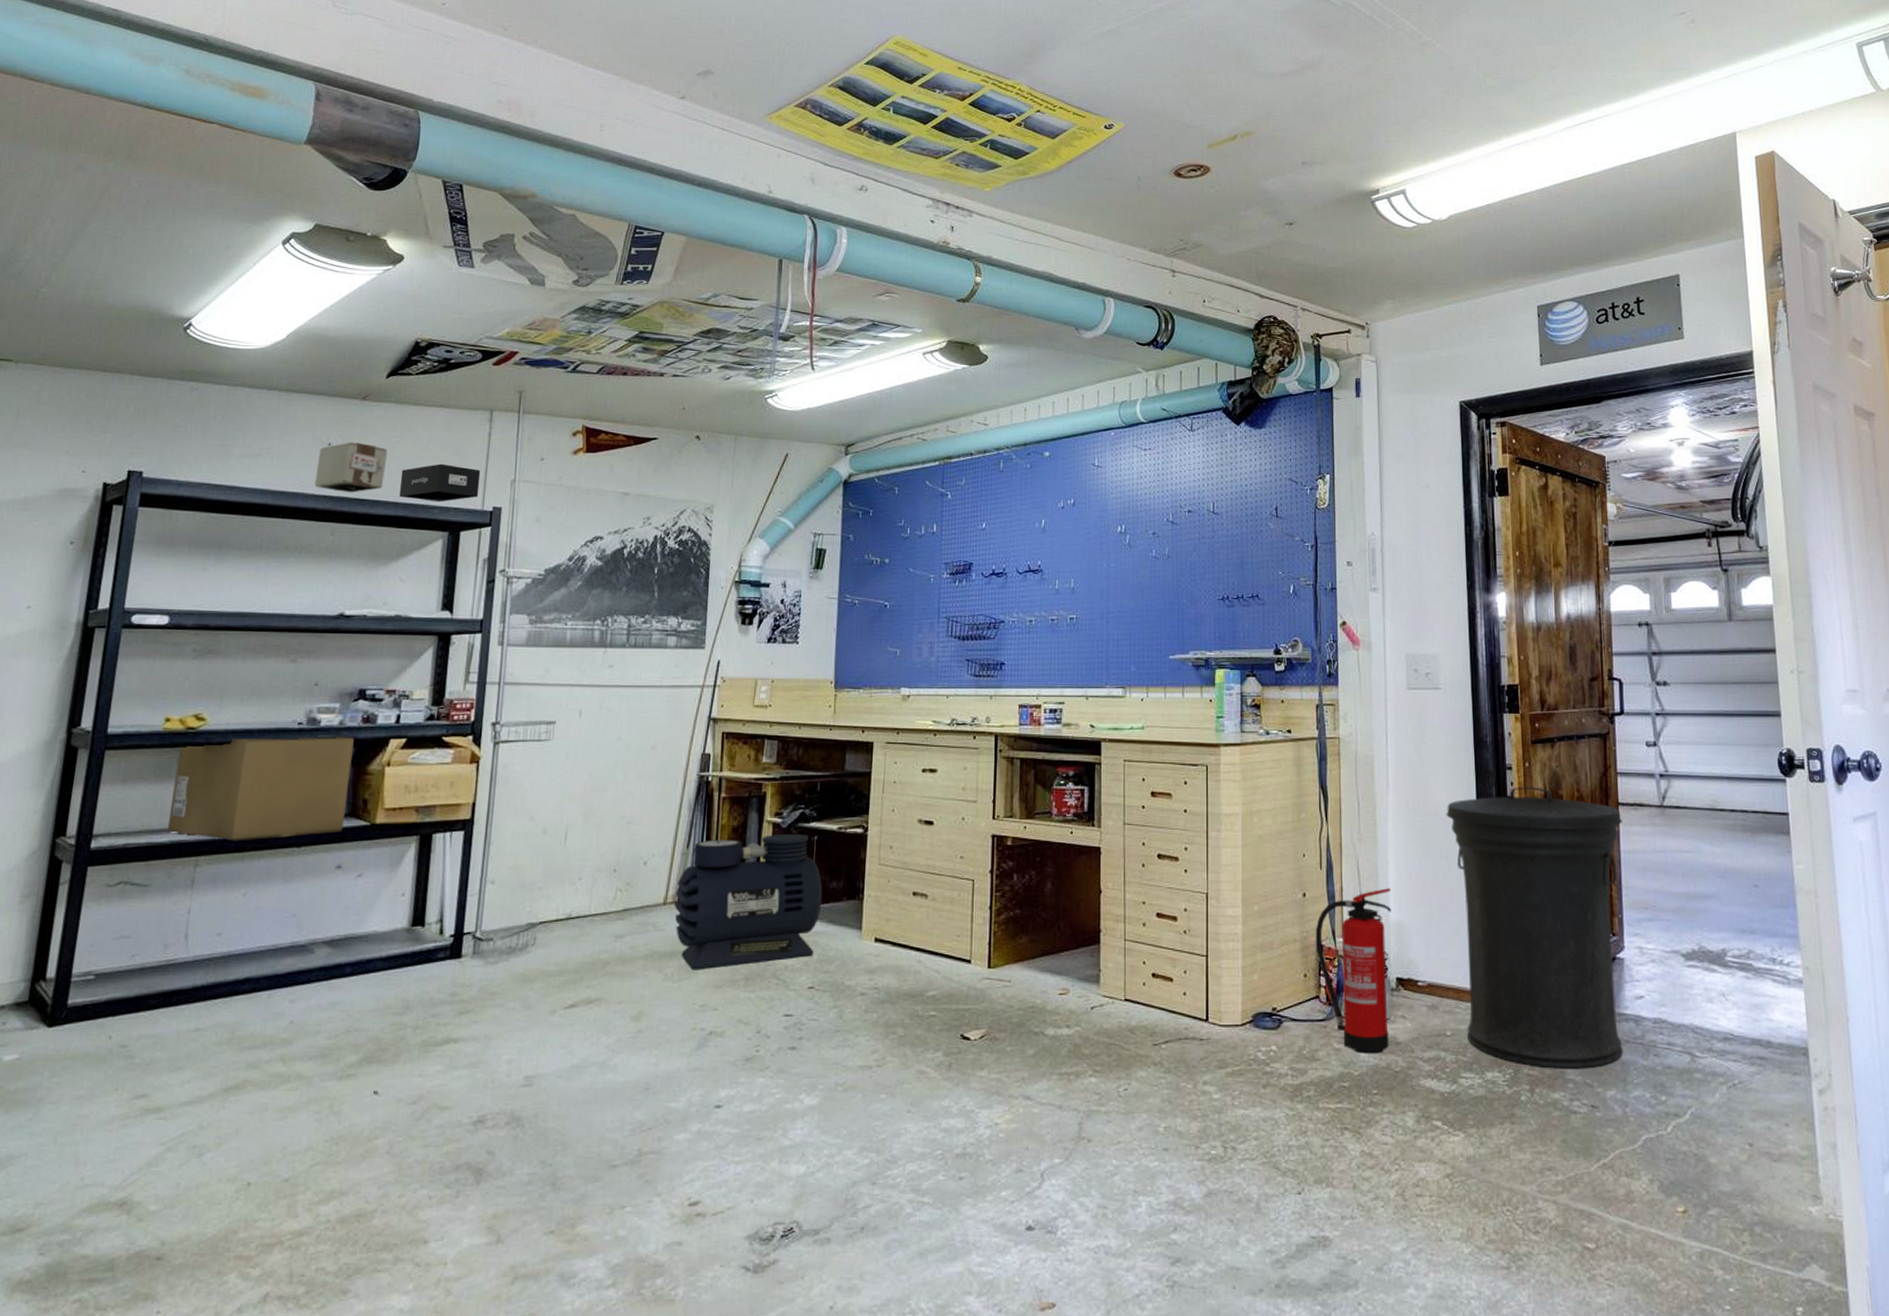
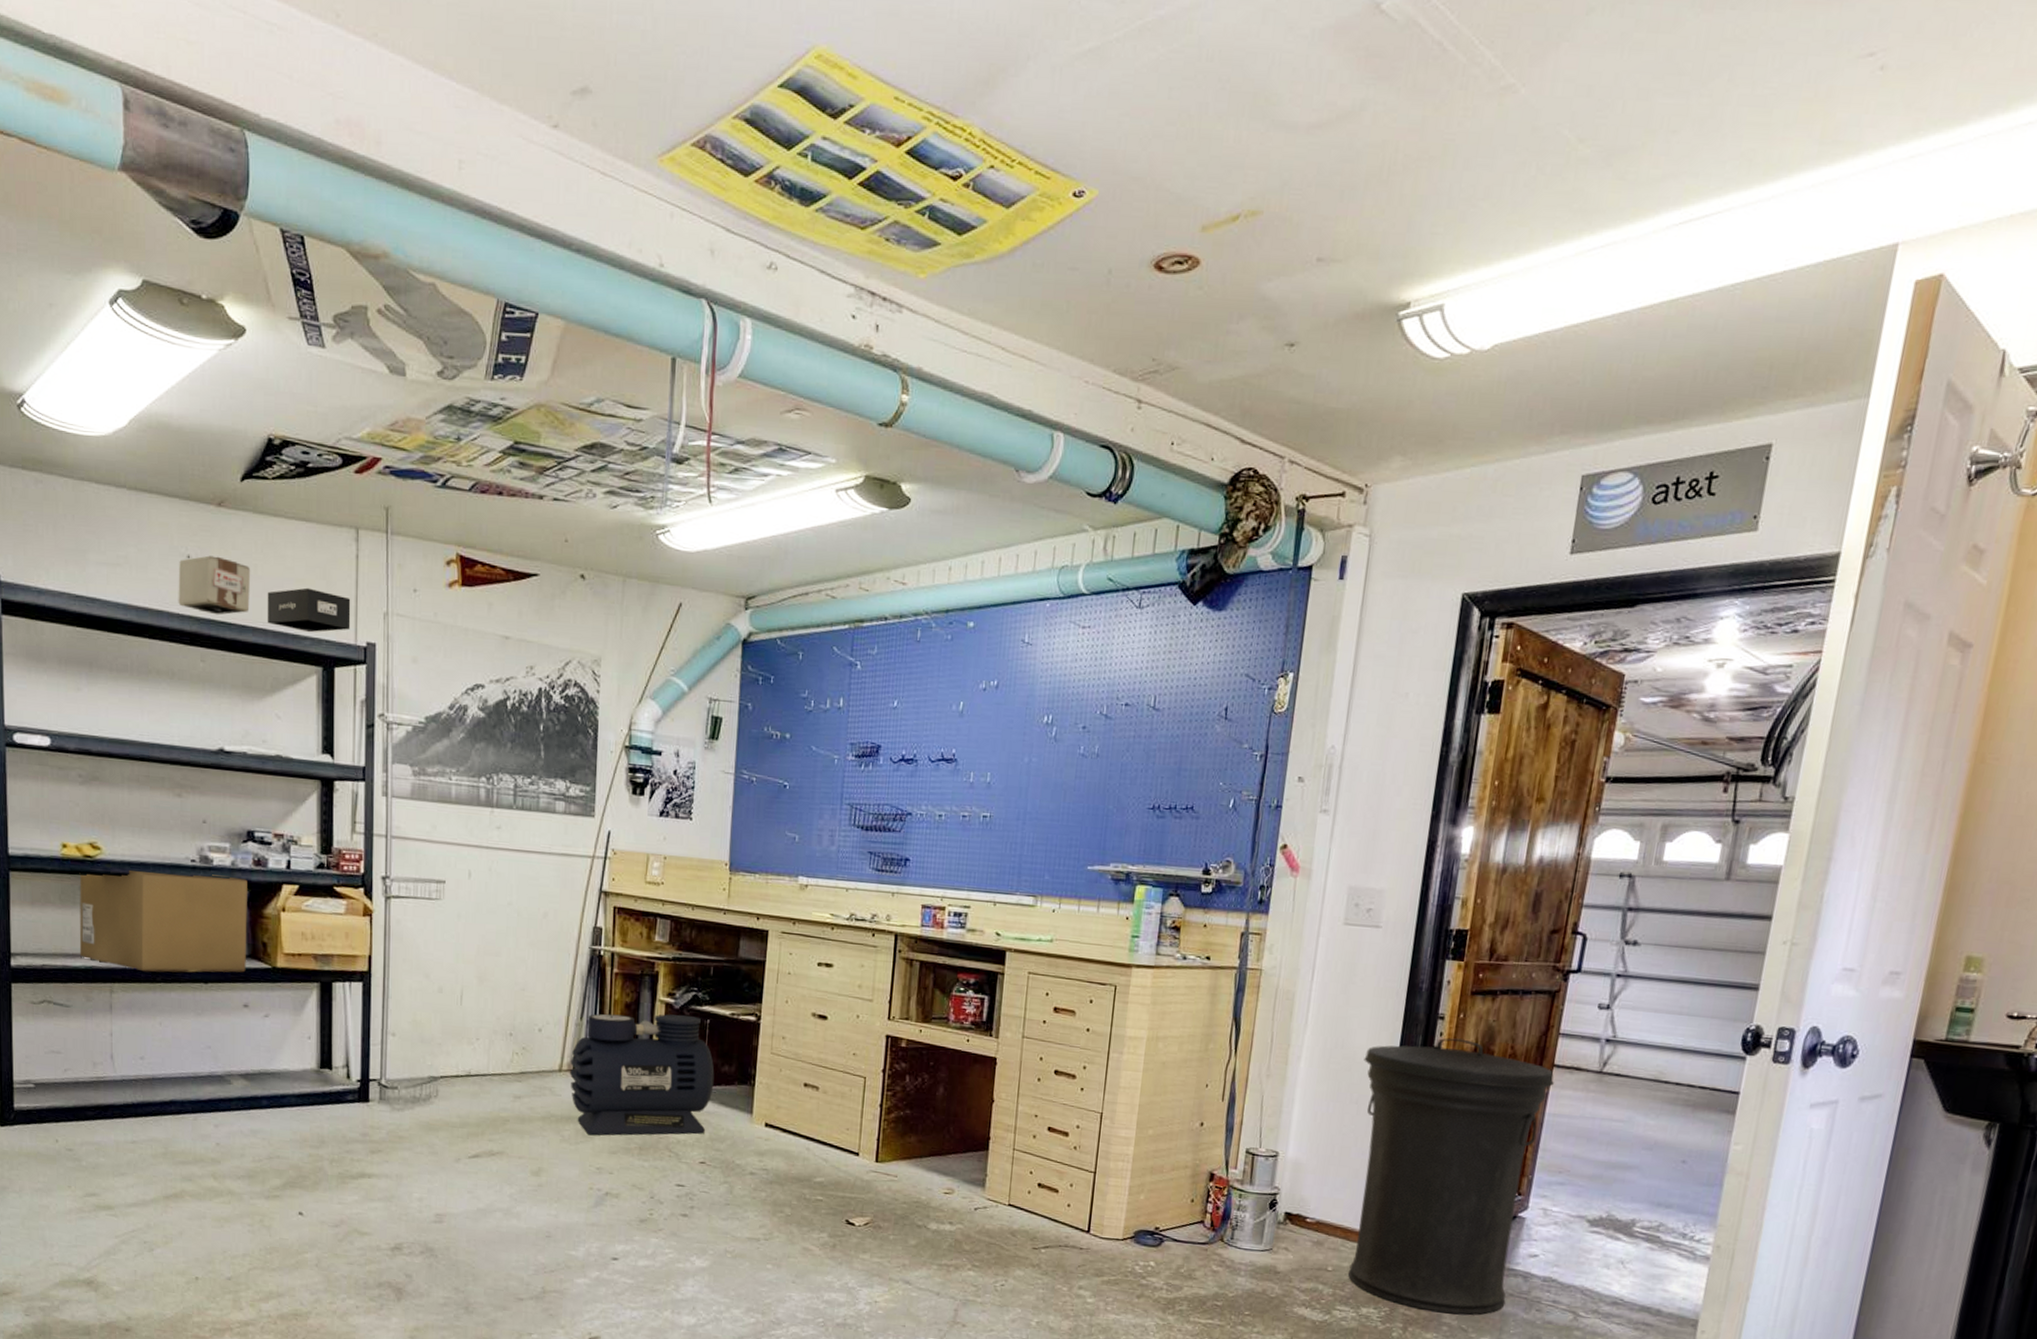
fire extinguisher: present [1315,888,1392,1053] -> none [1206,1126,1294,1279]

